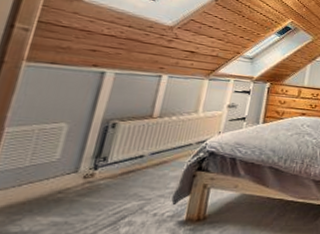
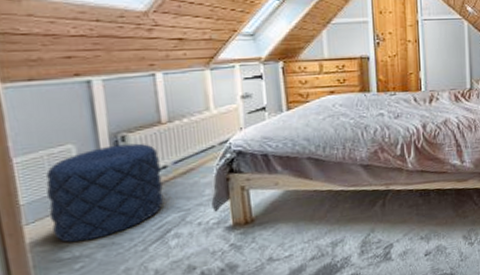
pouf: none [12,130,141,217] -> present [46,143,164,243]

